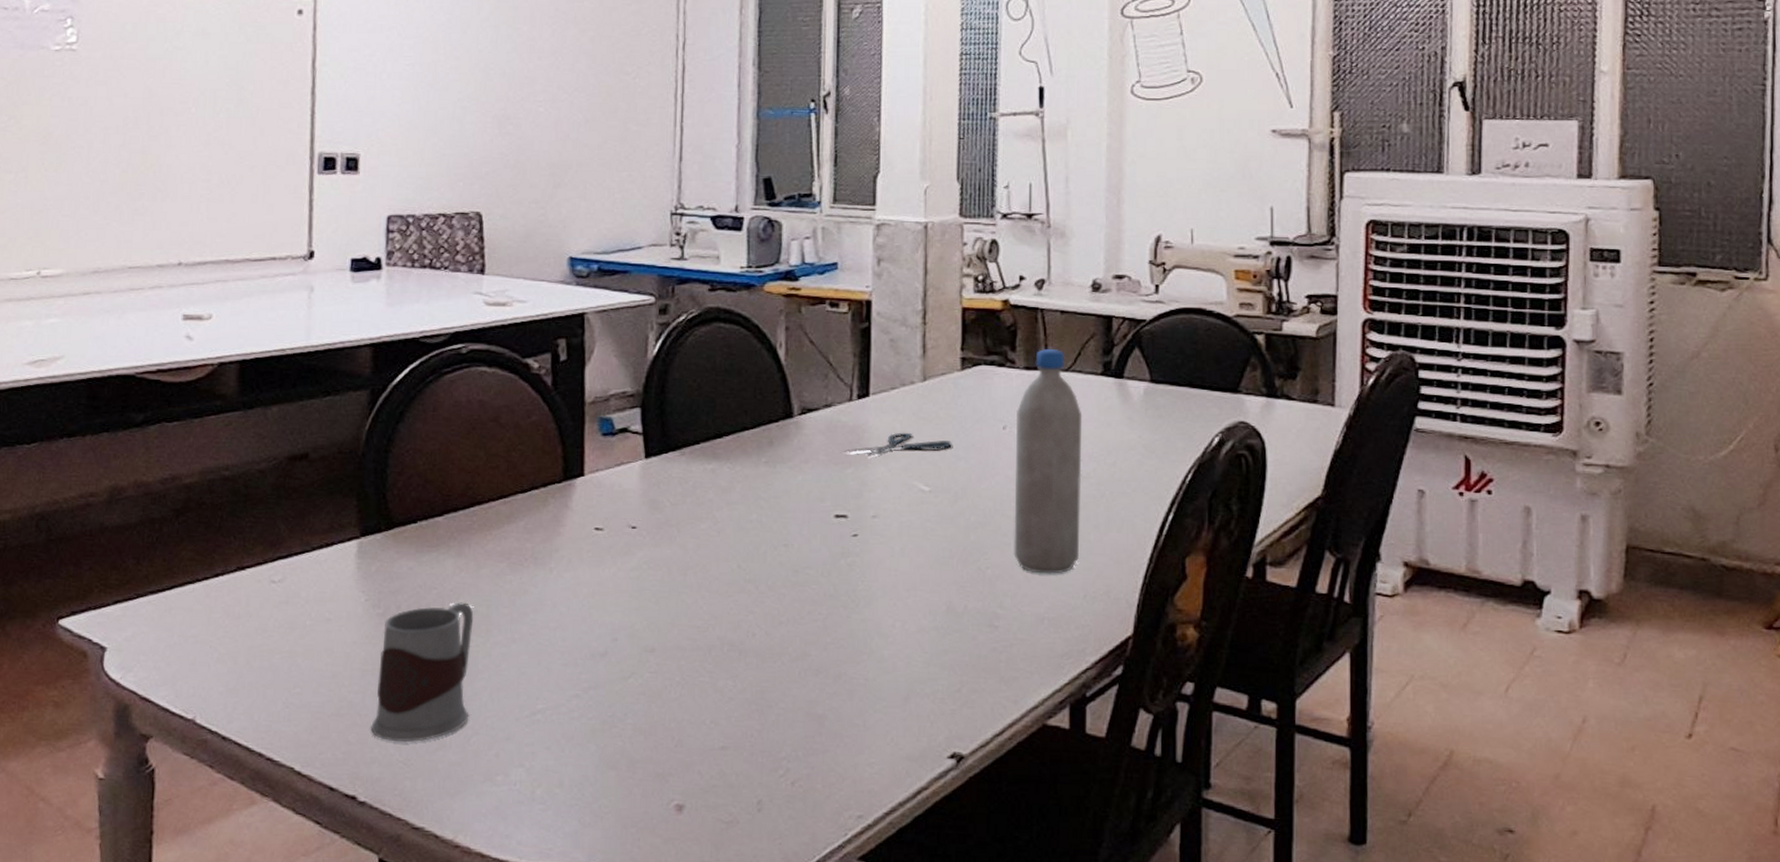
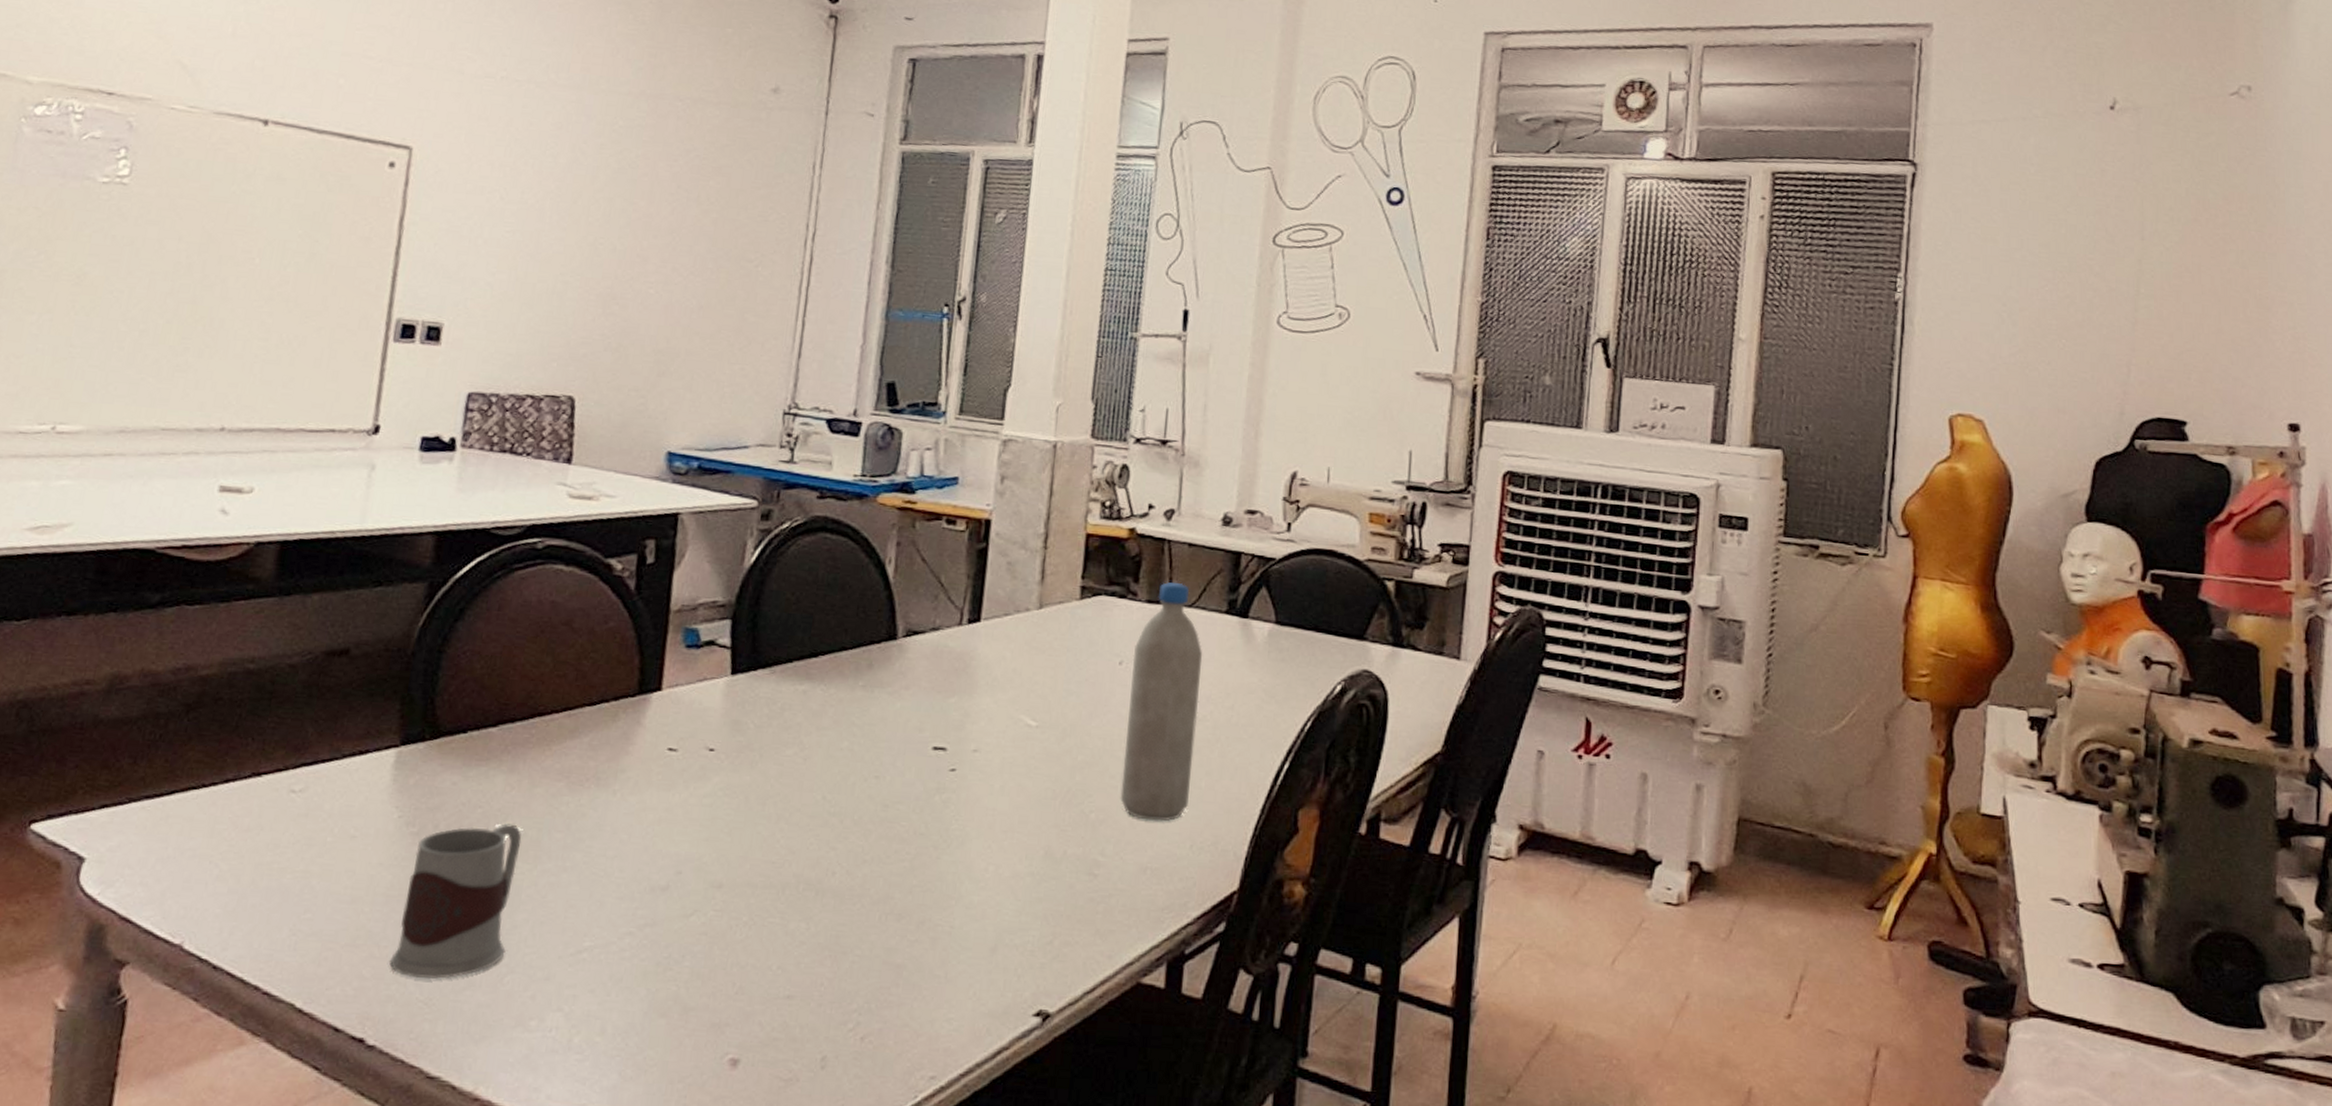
shears: present [844,432,952,457] -> none [949,661,1064,686]

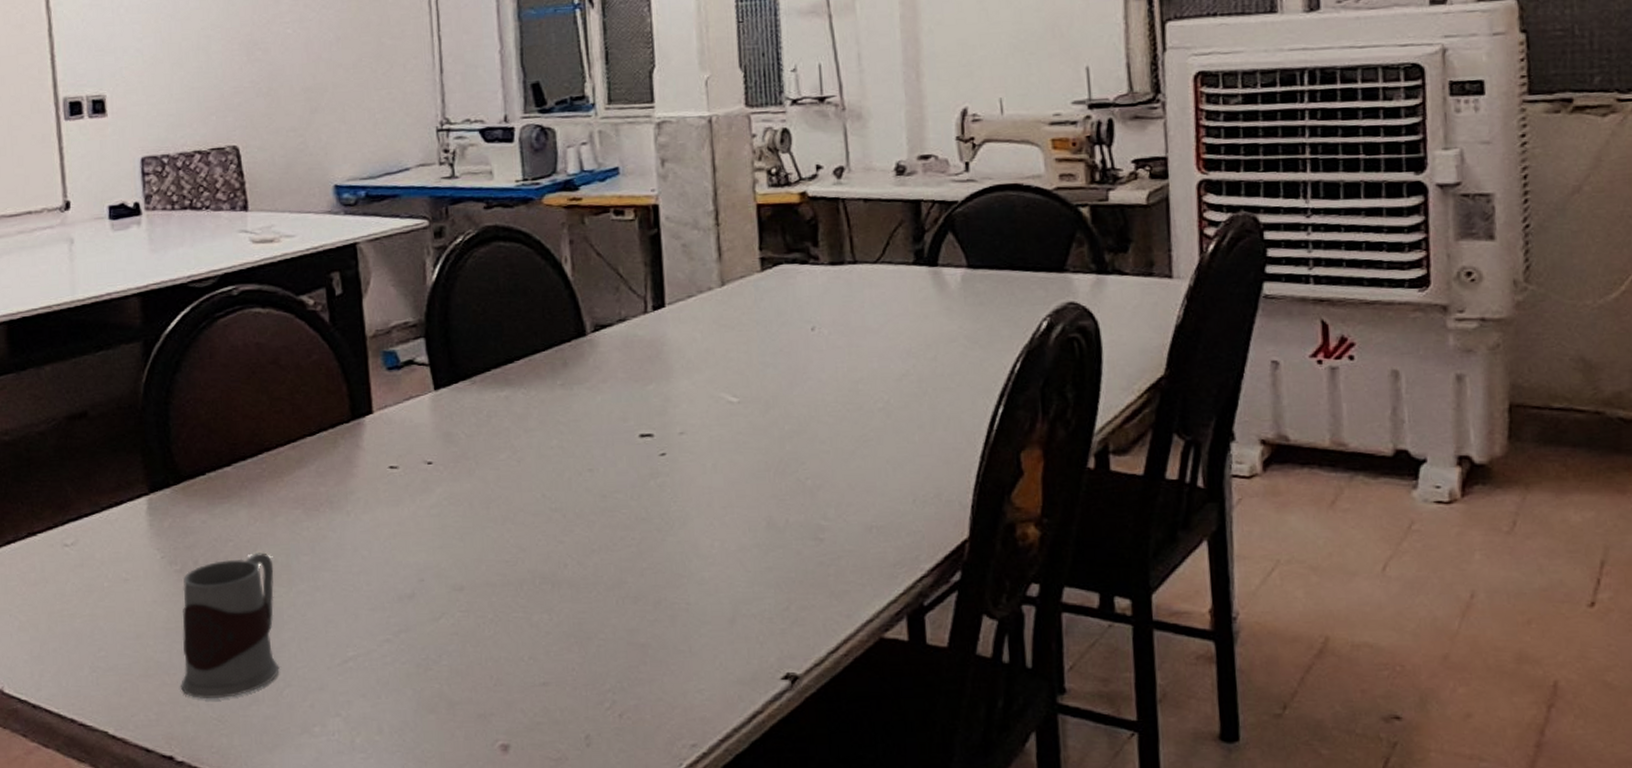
water bottle: present [1120,582,1203,821] -> none [824,241,904,481]

